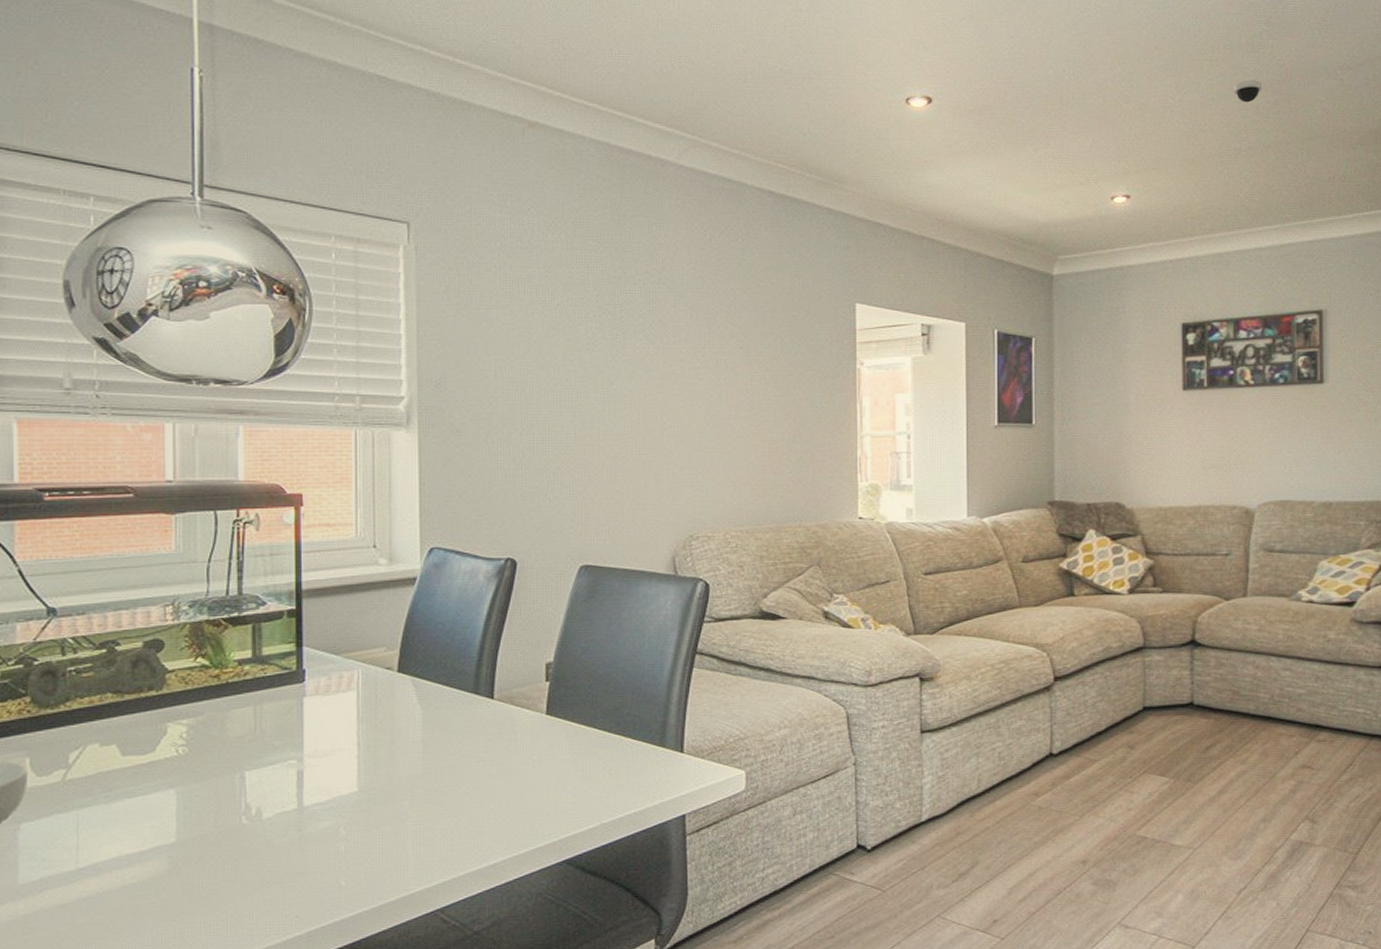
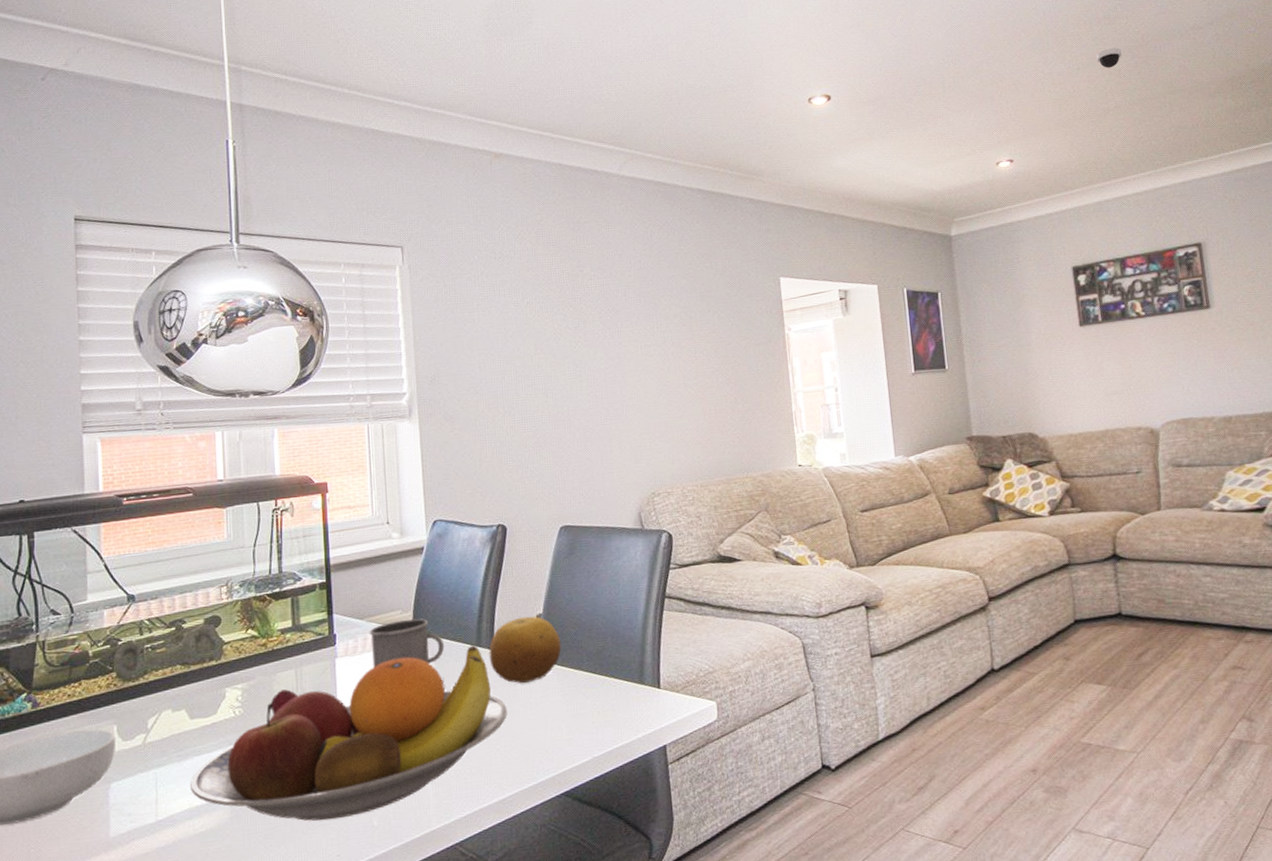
fruit bowl: none [120,692,505,878] -> present [190,645,507,821]
mug: none [345,658,436,711] -> present [369,618,445,668]
fruit: none [488,664,573,739] -> present [489,616,562,684]

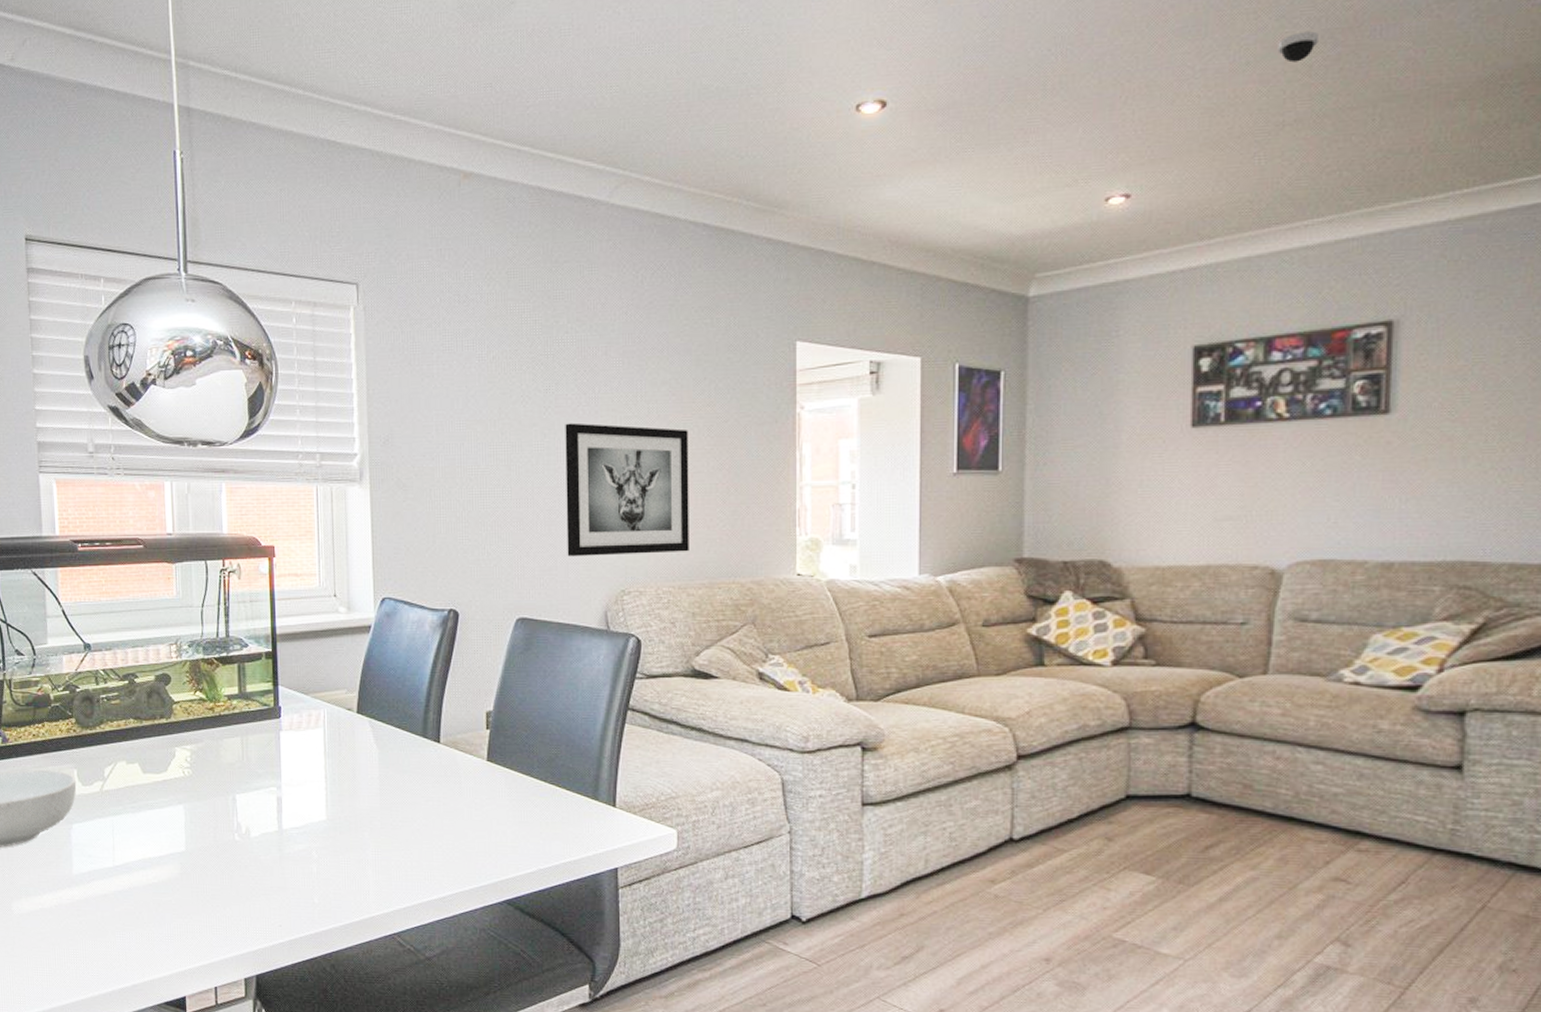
fruit bowl: present [190,645,507,821] -> none [144,736,451,891]
mug: present [369,618,445,668] -> none [313,701,389,748]
fruit: present [489,616,562,684] -> none [435,712,511,783]
wall art: none [594,353,708,468] -> present [565,423,689,557]

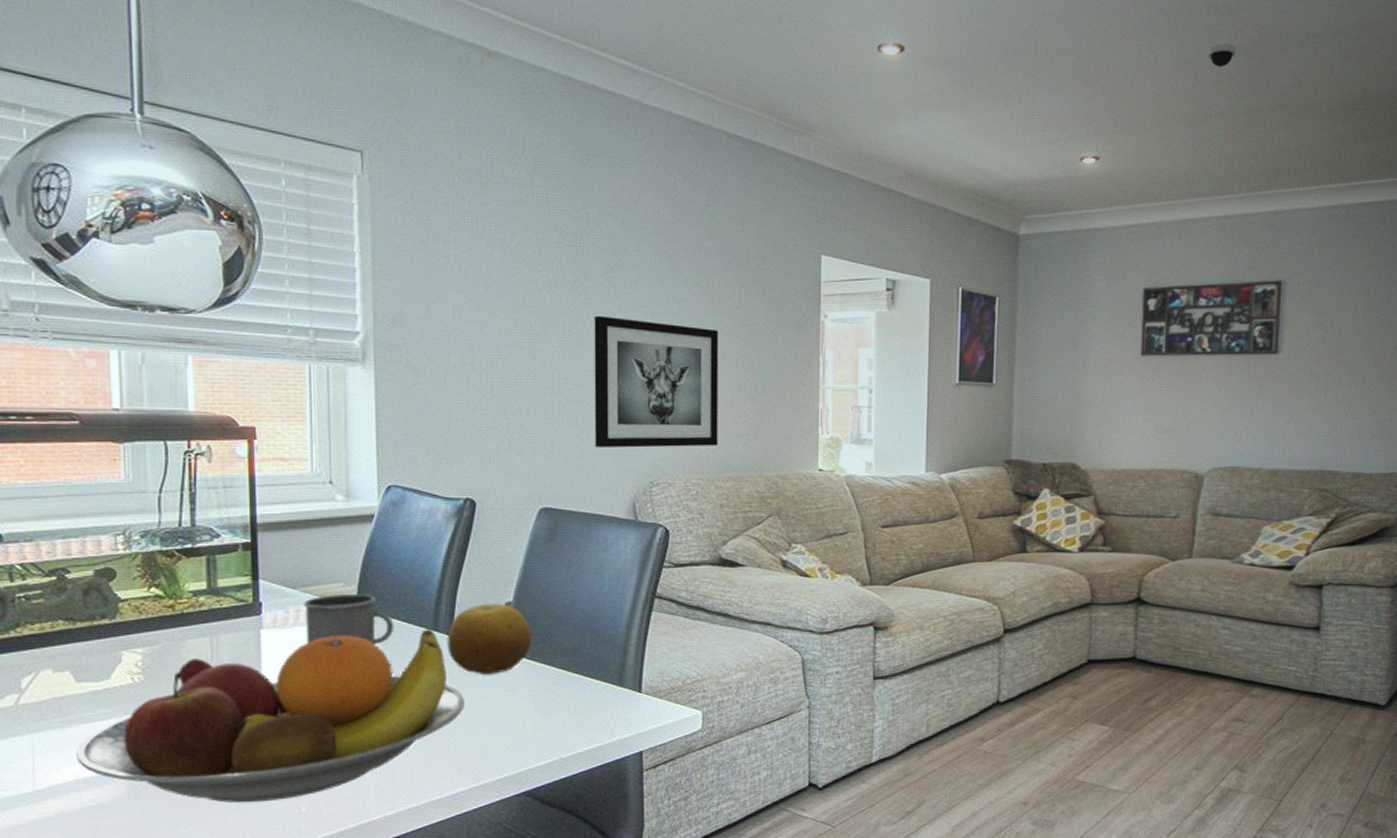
fruit bowl: none [144,736,451,891] -> present [76,629,465,803]
mug: none [313,701,389,748] -> present [303,594,395,644]
fruit: none [435,712,511,783] -> present [447,603,532,675]

